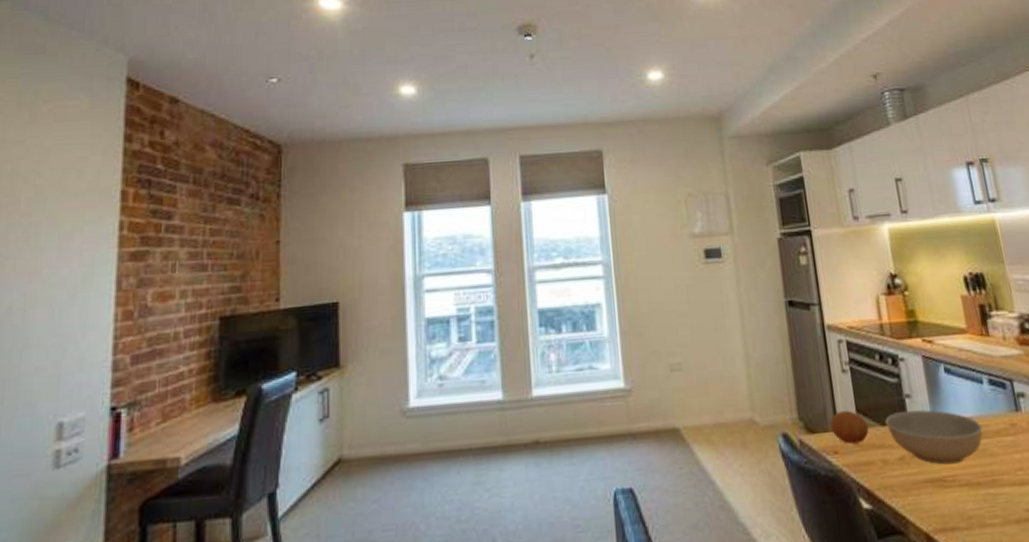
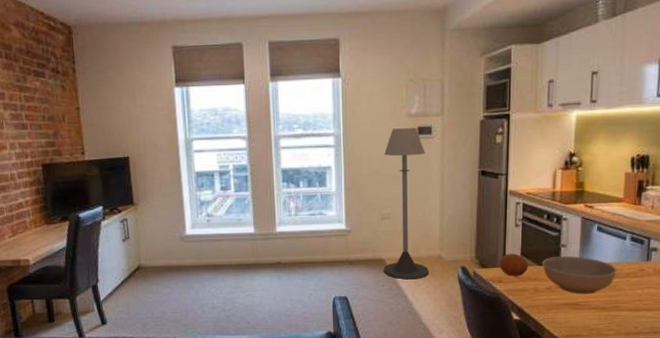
floor lamp: none [666,251,740,458] -> present [383,128,429,280]

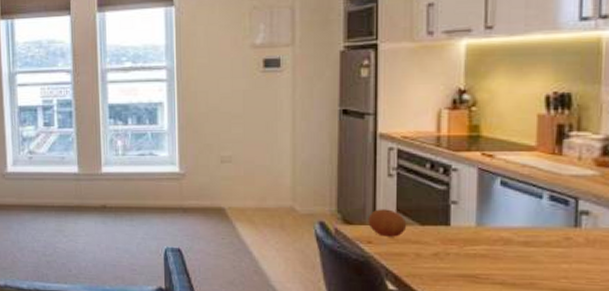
floor lamp: present [383,128,429,280] -> none [223,60,278,234]
bowl: present [542,255,617,294] -> none [425,214,531,265]

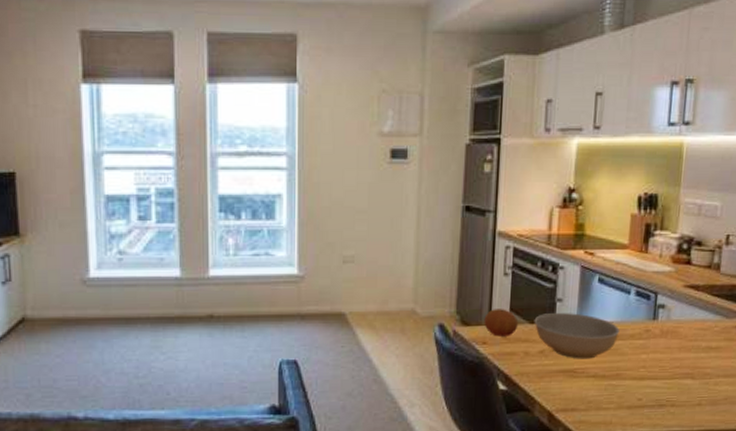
bowl: none [425,214,531,265] -> present [534,312,620,359]

